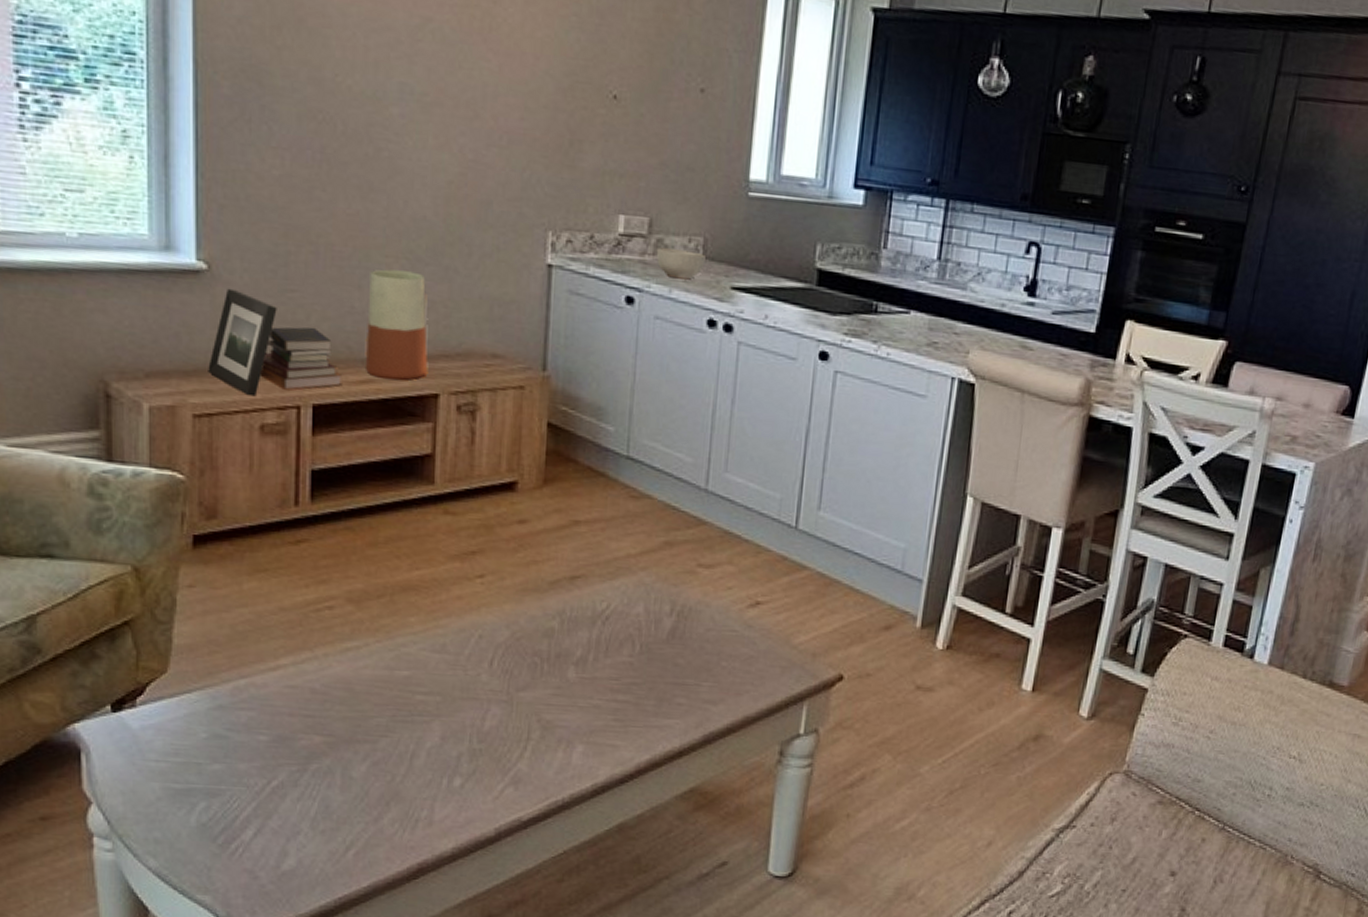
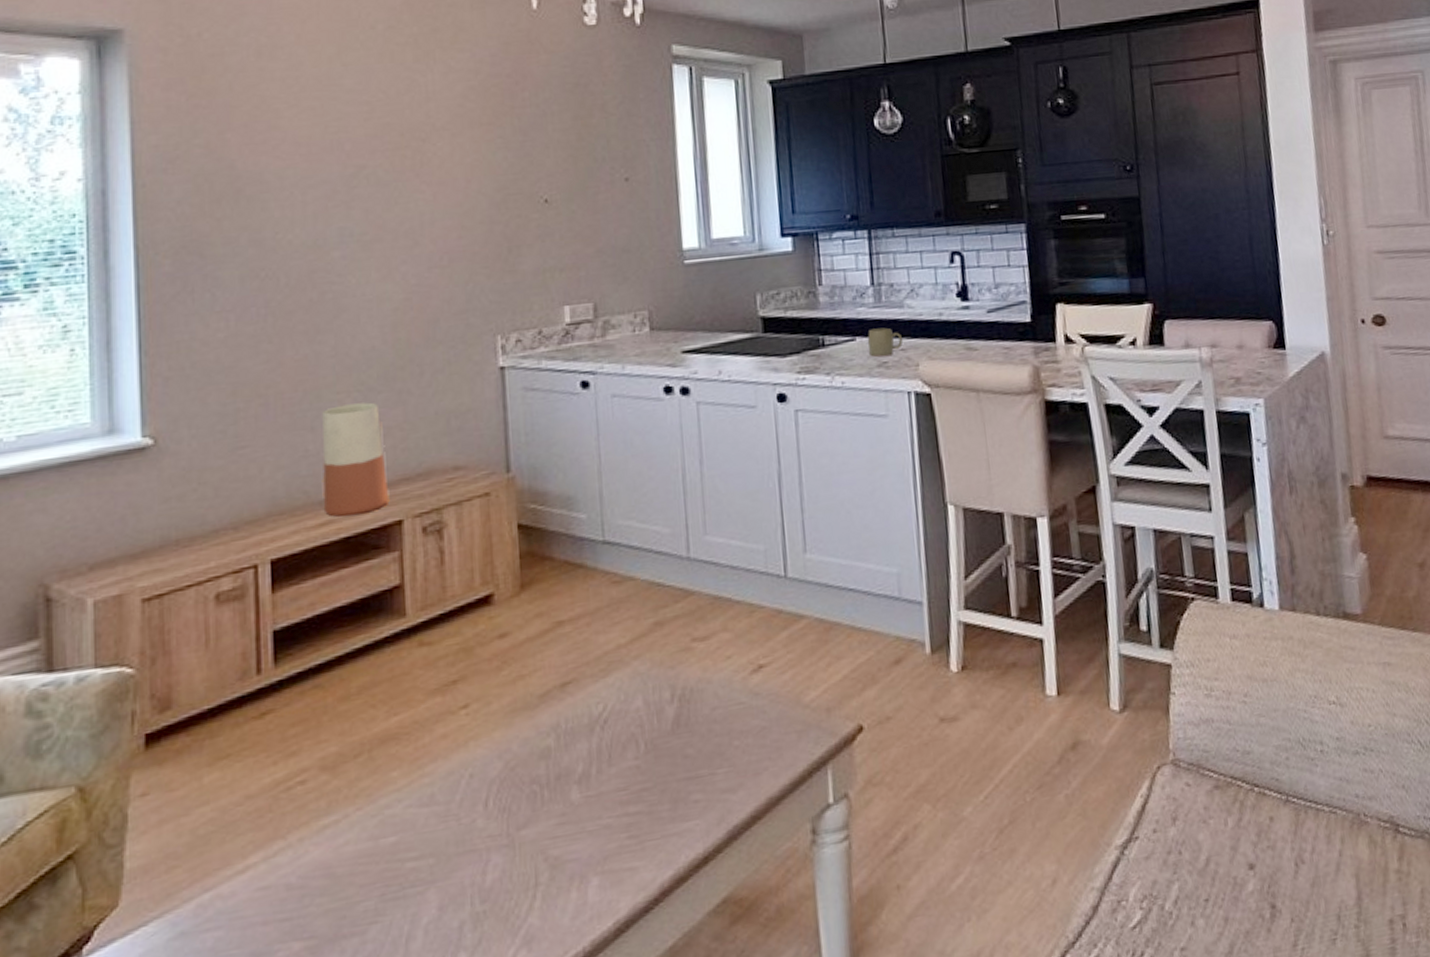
picture frame: present [208,288,277,397] -> none [157,458,228,567]
books: present [260,327,341,390] -> none [213,479,299,551]
bowl: present [656,246,707,280] -> none [604,325,654,355]
mug: none [920,305,959,338] -> present [867,327,903,358]

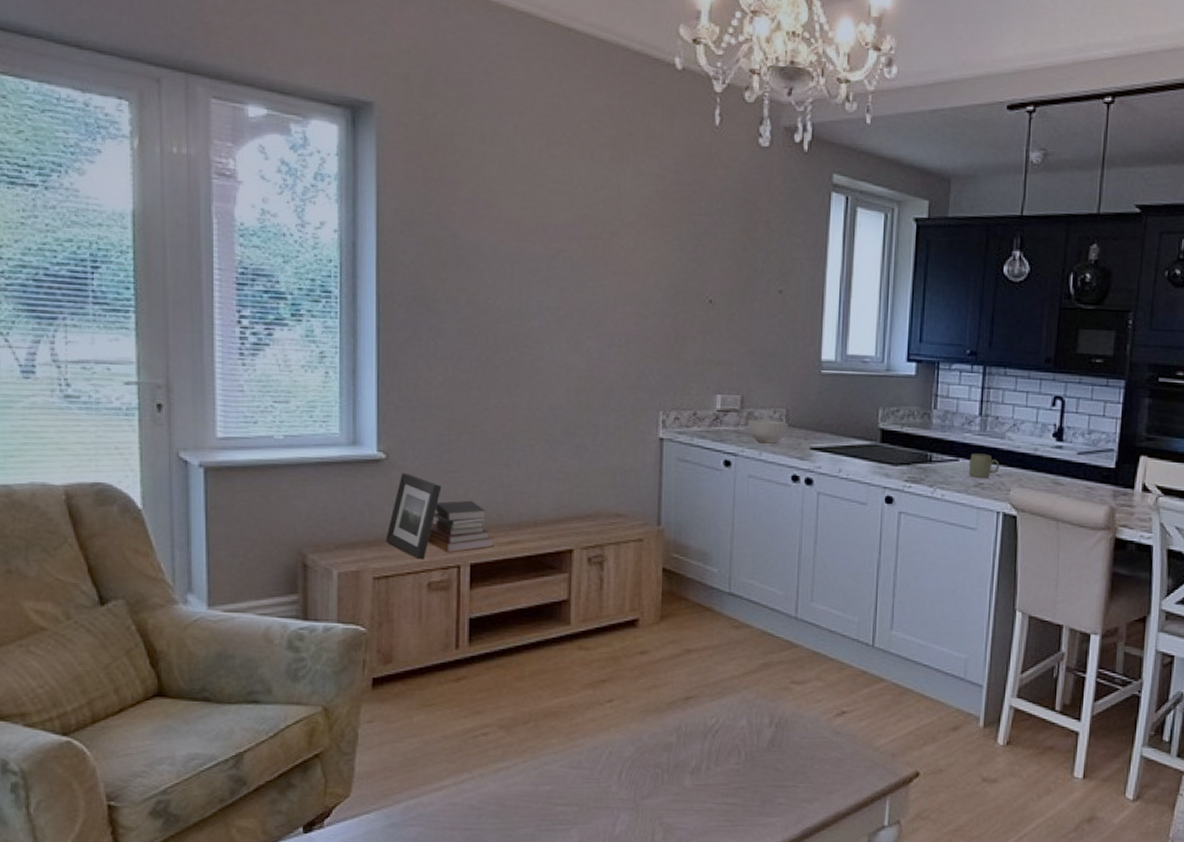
picture frame: none [157,458,228,567] -> present [386,472,442,560]
books: none [213,479,299,551] -> present [428,500,493,553]
vase: present [322,402,388,517] -> none [513,450,563,540]
bowl: none [604,325,654,355] -> present [747,418,789,444]

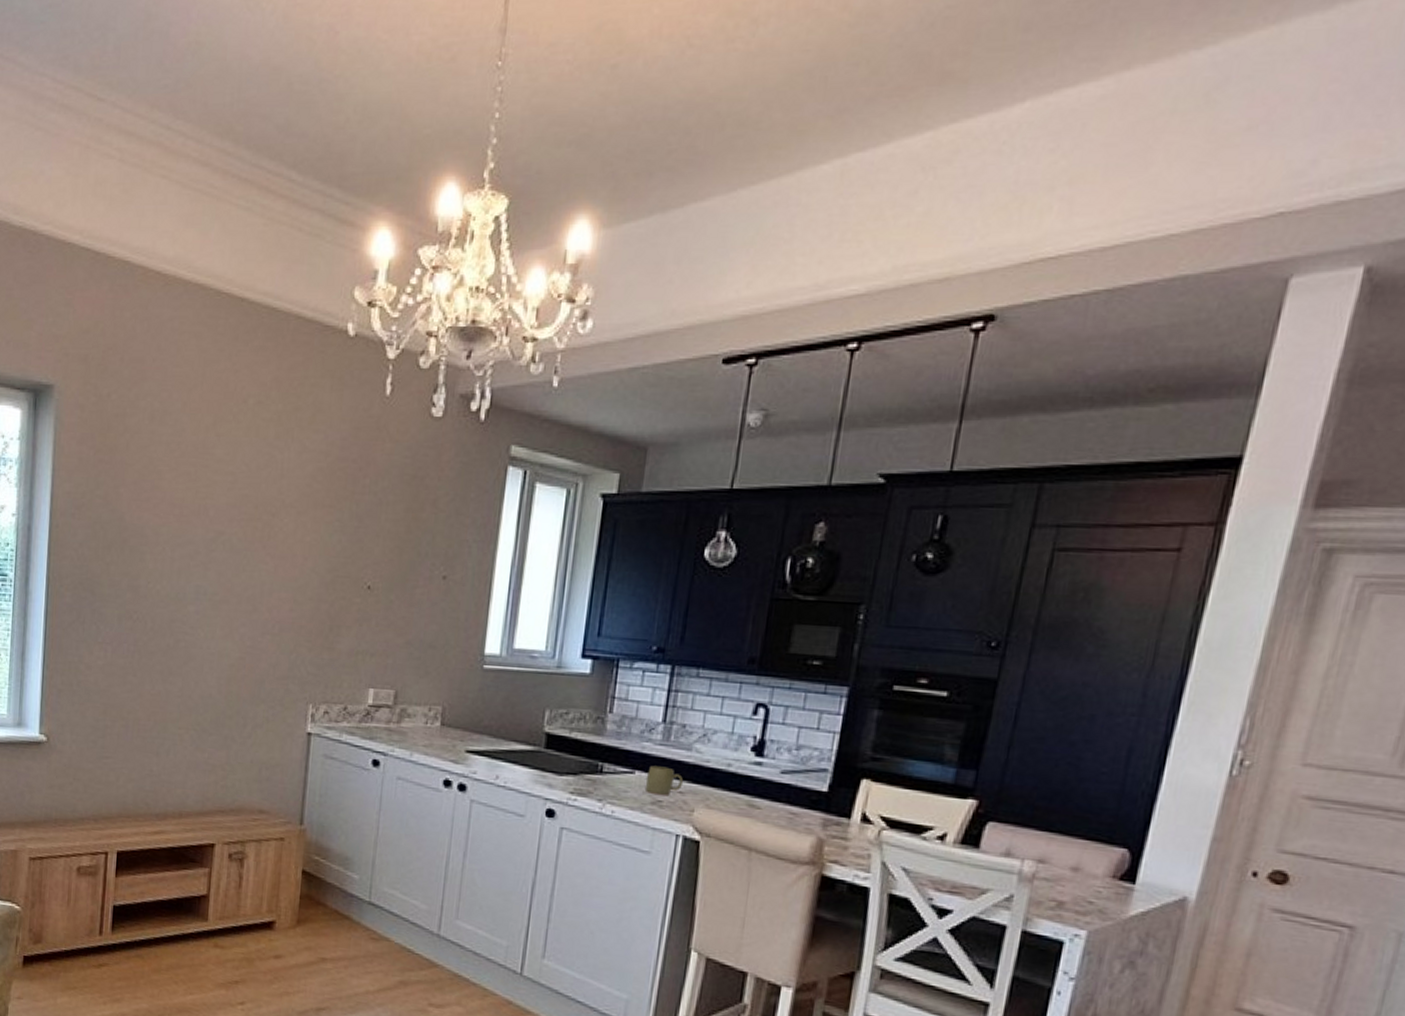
picture frame: present [386,472,442,560] -> none [42,756,95,844]
books: present [428,500,493,553] -> none [79,787,140,839]
bowl: present [747,418,789,444] -> none [399,715,445,745]

